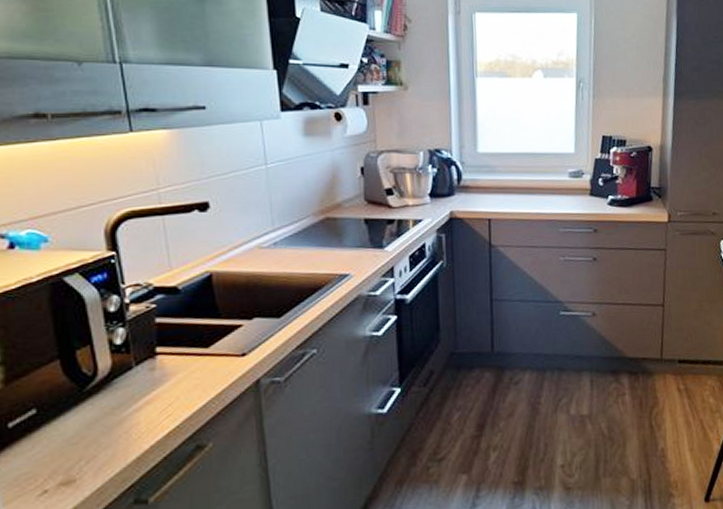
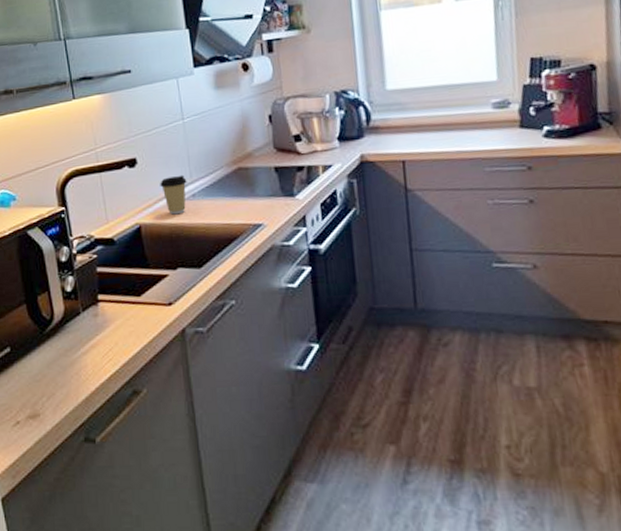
coffee cup: none [236,222,268,263] -> present [160,175,187,215]

